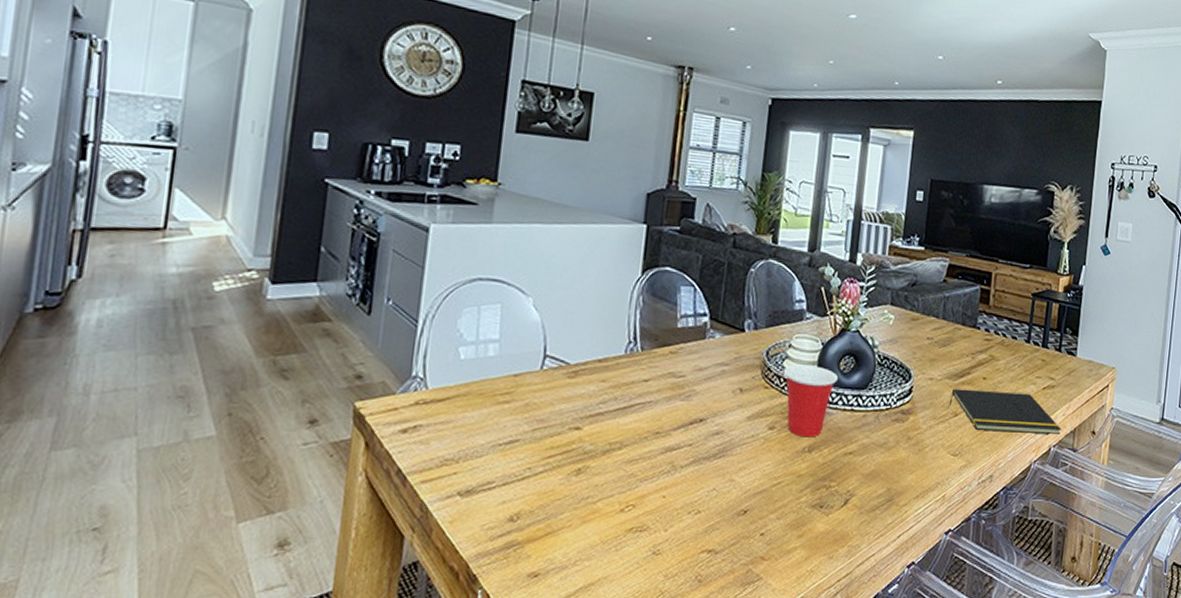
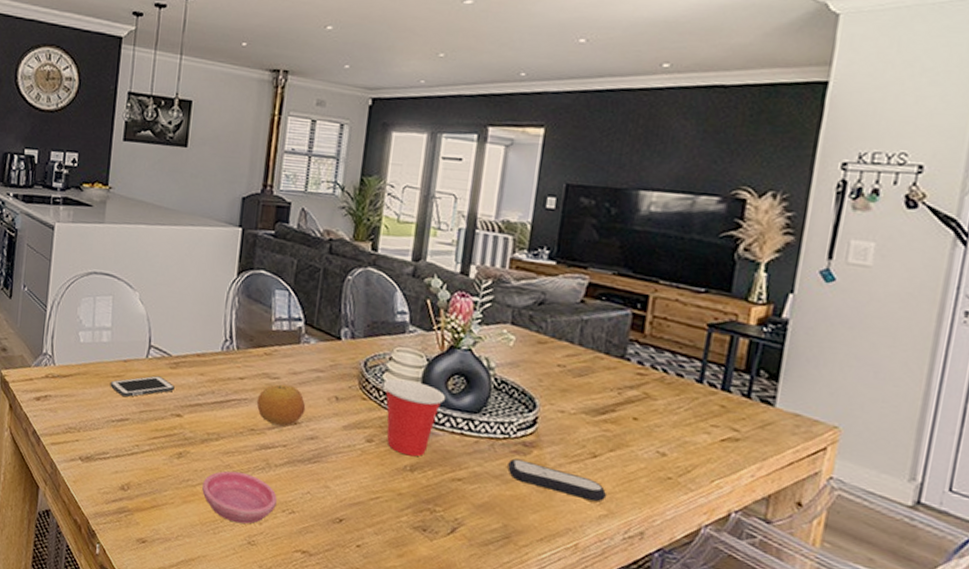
cell phone: none [497,388,573,416] -> present [110,376,174,398]
saucer: none [603,480,683,535] -> present [202,470,277,524]
fruit: none [661,382,711,424] -> present [256,384,306,426]
remote control: none [890,426,966,455] -> present [507,458,607,502]
notepad: present [948,388,1061,434] -> none [584,425,748,499]

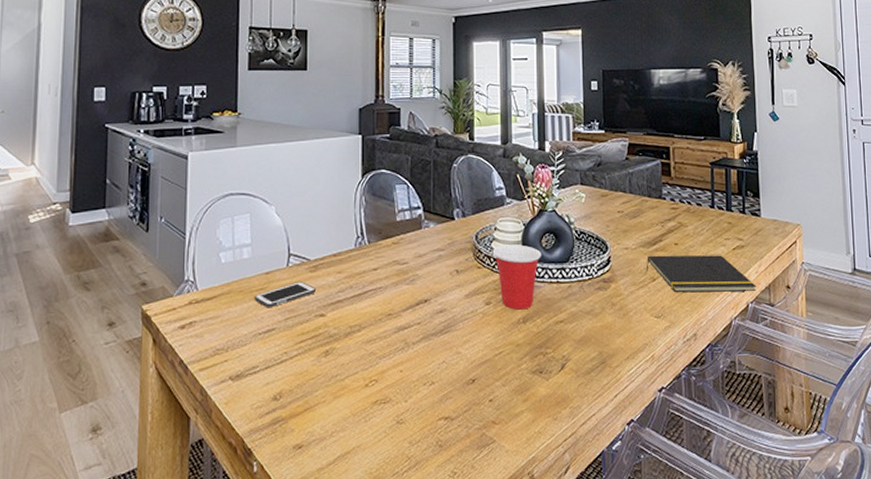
saucer: present [202,470,277,524] -> none [351,357,418,406]
fruit: present [256,384,306,426] -> none [390,268,433,305]
remote control: present [507,458,607,502] -> none [595,294,668,317]
notepad: none [584,425,748,499] -> present [646,255,756,293]

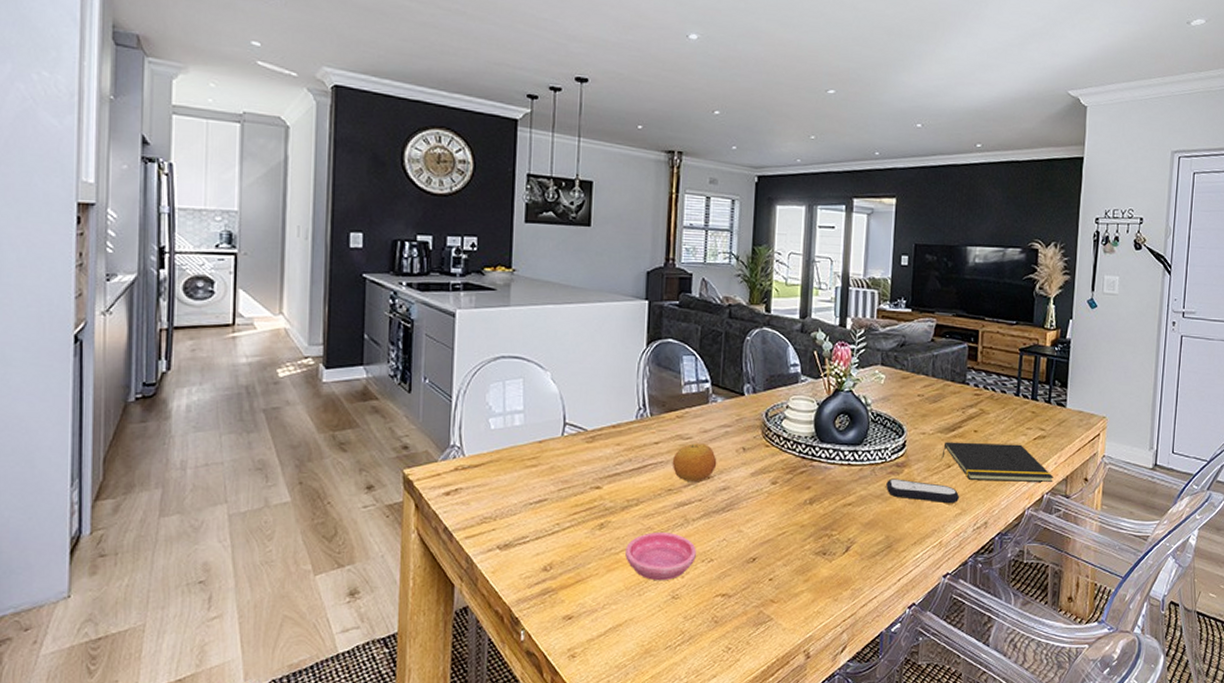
cell phone: present [254,282,316,308] -> none [525,452,592,478]
saucer: none [351,357,418,406] -> present [625,533,696,581]
fruit: none [390,268,433,305] -> present [672,443,717,481]
cup: present [492,244,542,310] -> none [782,424,835,491]
remote control: none [595,294,668,317] -> present [886,479,960,504]

